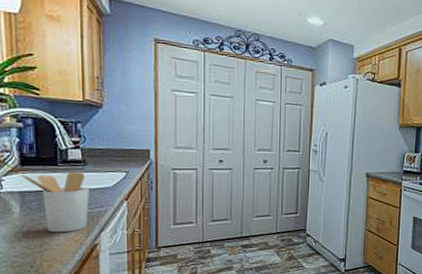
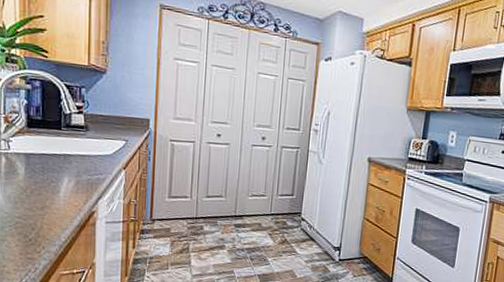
utensil holder: present [21,171,89,233] -> none [27,136,90,198]

